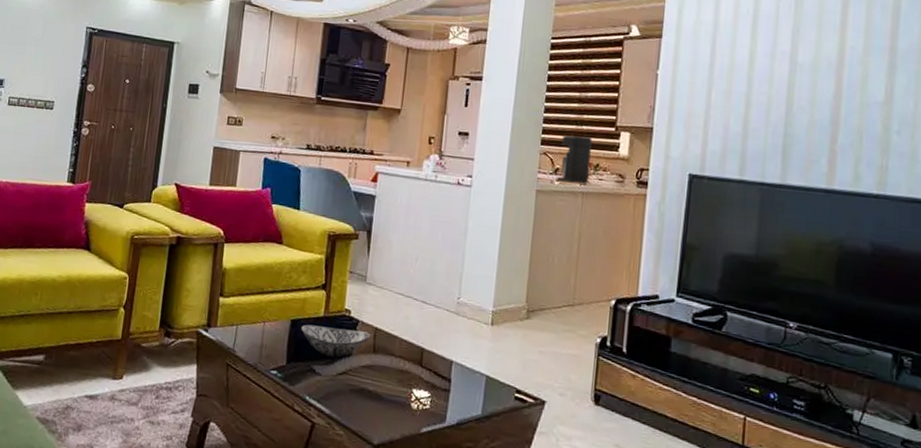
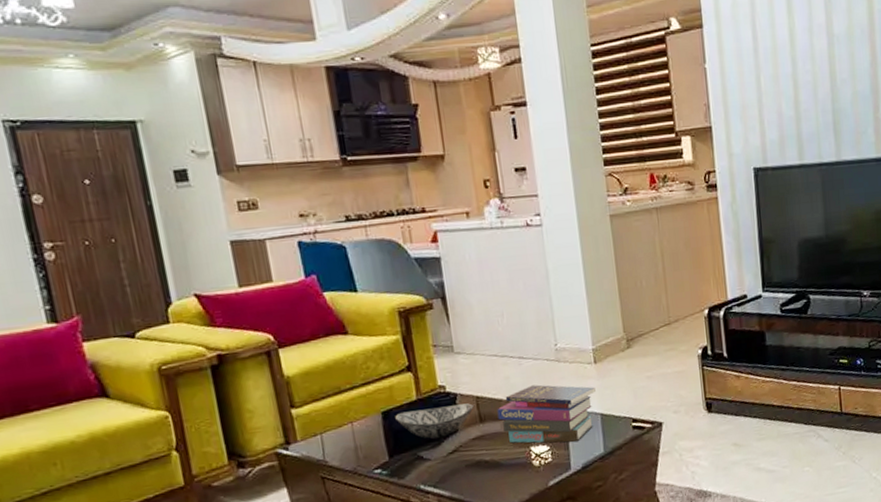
books: none [390,330,487,397] -> present [497,384,596,443]
coffee maker: present [556,135,592,184] -> none [624,147,660,202]

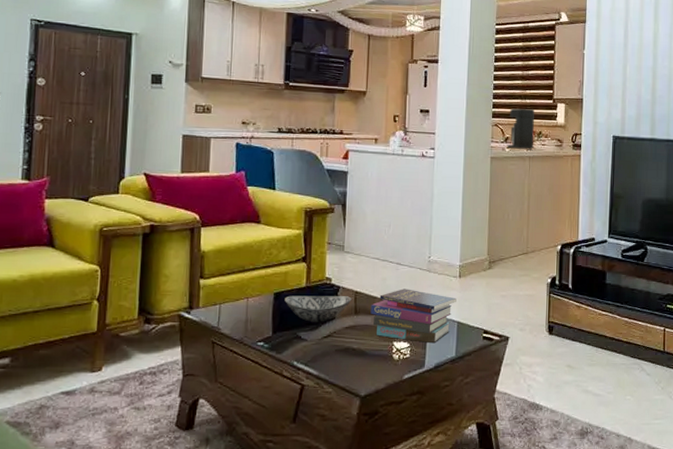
coffee maker: none [624,147,660,202] -> present [506,108,534,150]

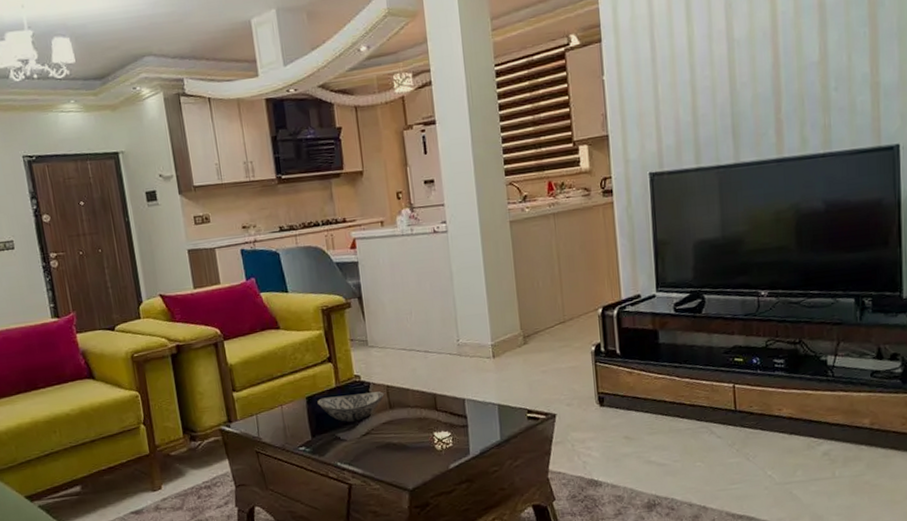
books: present [370,289,457,344] -> none [404,376,494,430]
coffee maker: present [506,108,534,150] -> none [524,157,558,208]

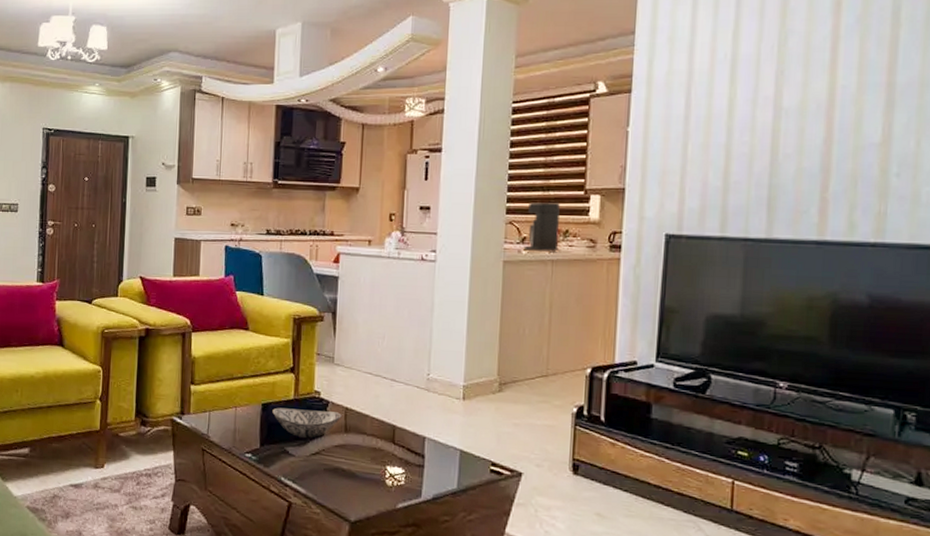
coffee maker: none [524,157,558,208] -> present [523,201,560,252]

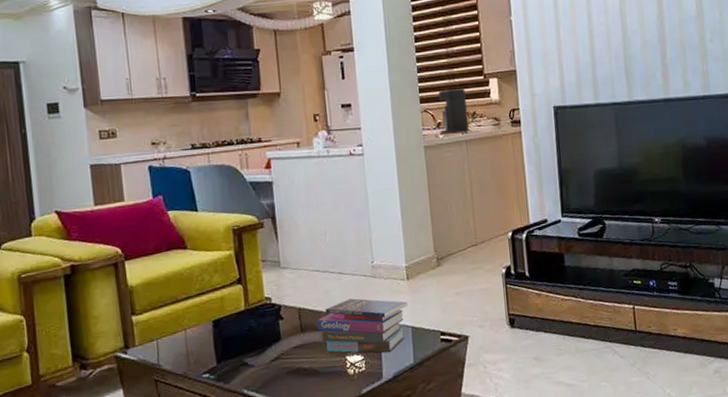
decorative bowl: present [272,407,342,438] -> none [224,314,296,347]
books: none [362,408,459,472] -> present [317,298,408,353]

